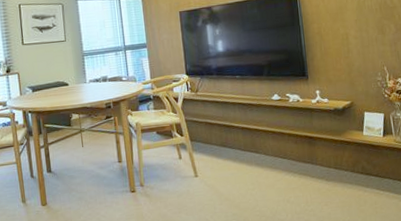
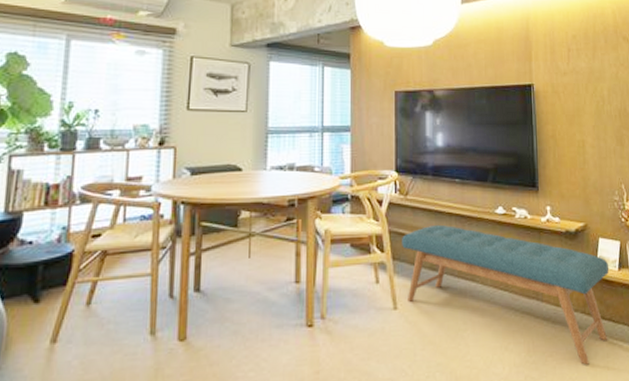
bench: none [196,112,376,211] -> present [402,224,610,365]

